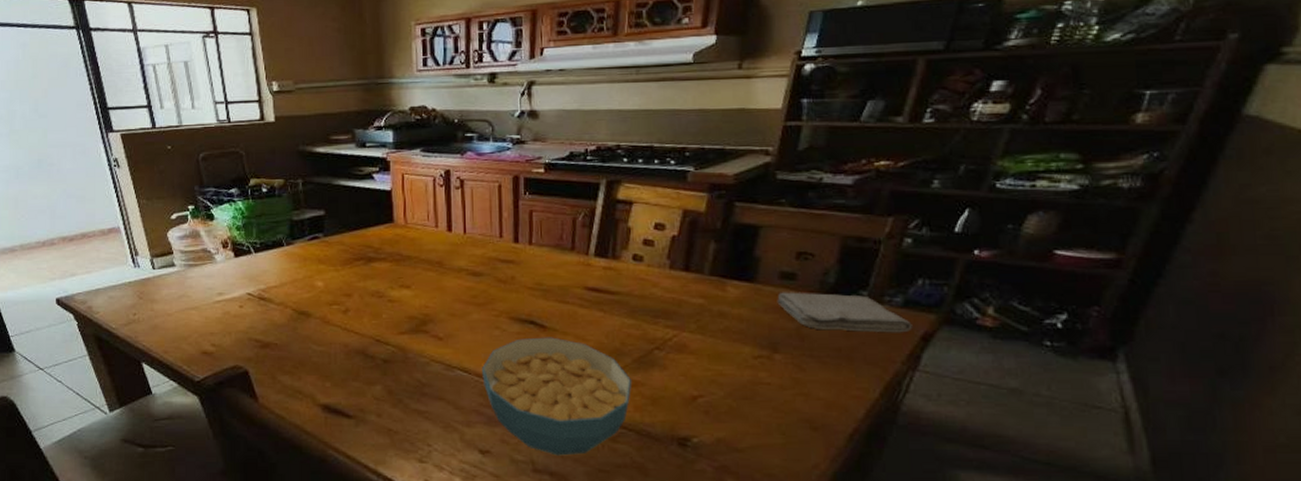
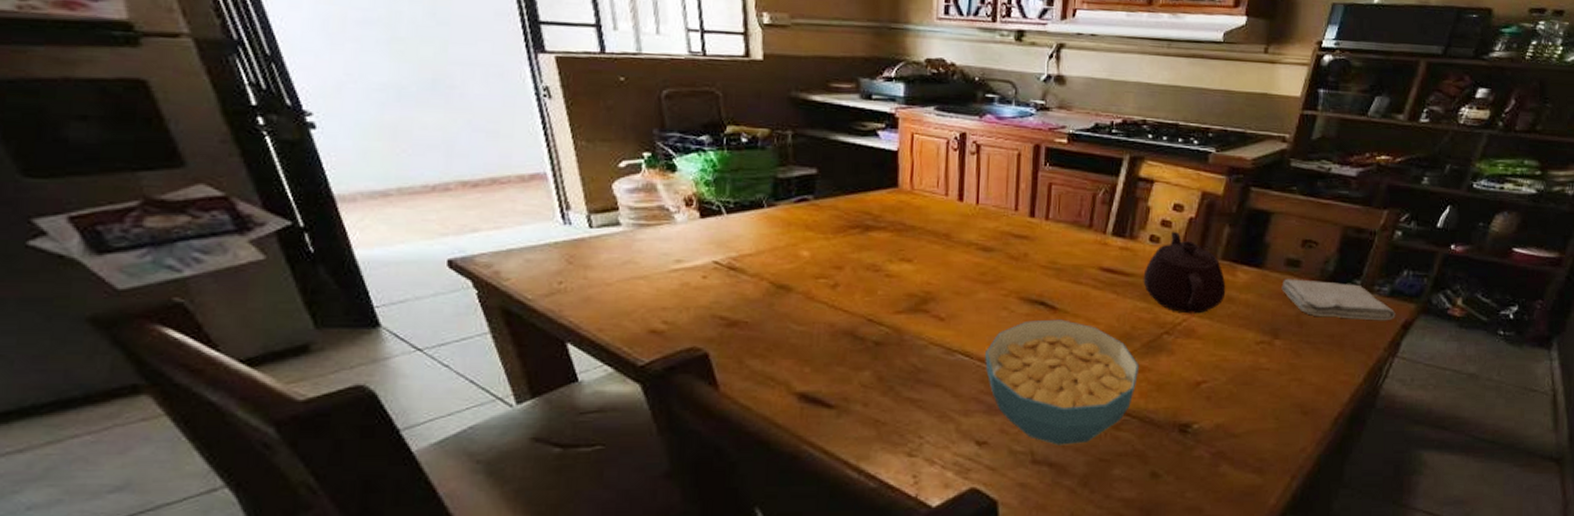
teapot: none [629,249,717,330] -> present [1143,231,1226,314]

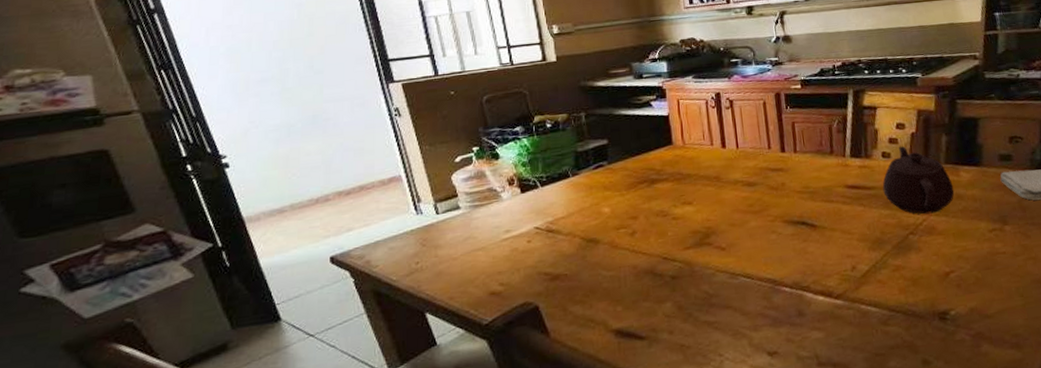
cereal bowl: present [985,319,1140,445] -> none [763,234,895,347]

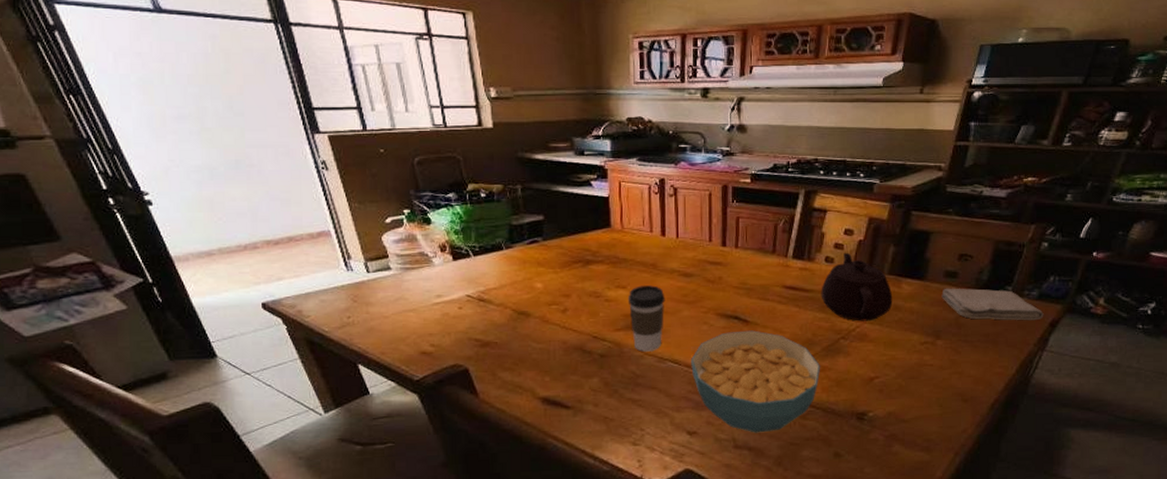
coffee cup: none [694,198,733,269] -> present [628,285,665,352]
cereal bowl: none [763,234,895,347] -> present [691,330,821,433]

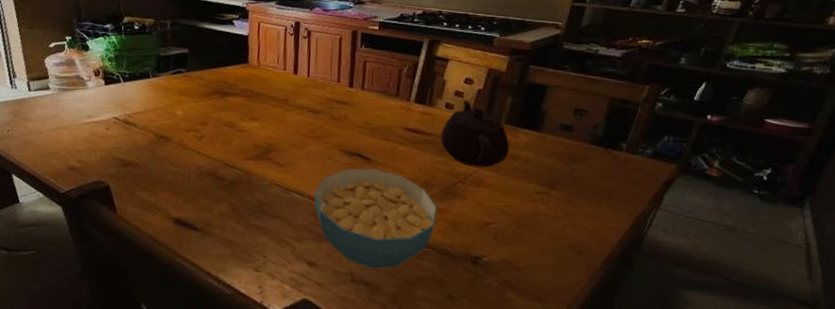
coffee cup: present [628,285,665,352] -> none [259,119,294,182]
washcloth: present [941,288,1044,321] -> none [557,140,658,178]

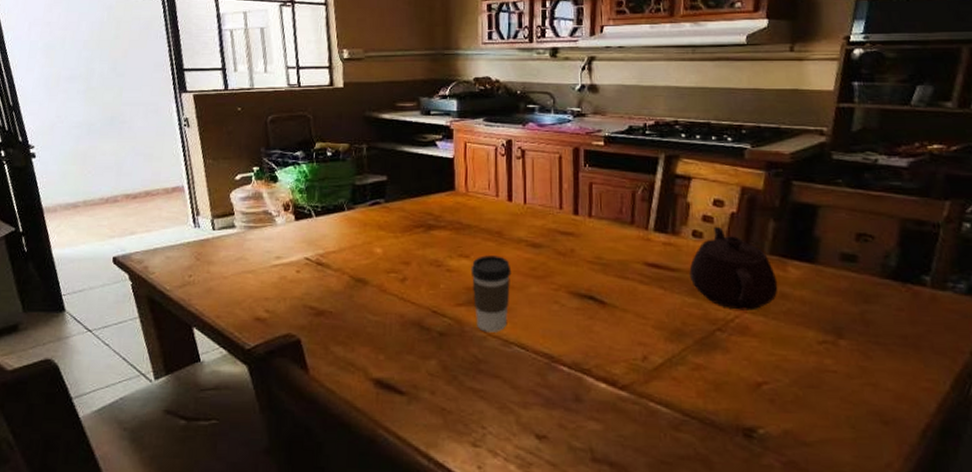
coffee cup: none [259,119,294,182] -> present [470,255,512,332]
cereal bowl: present [314,168,438,269] -> none [540,313,694,444]

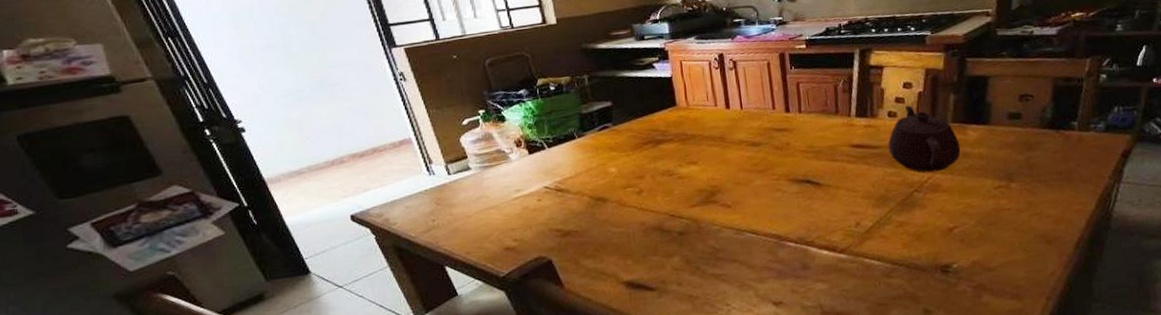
coffee cup: present [470,255,512,332] -> none [700,158,738,225]

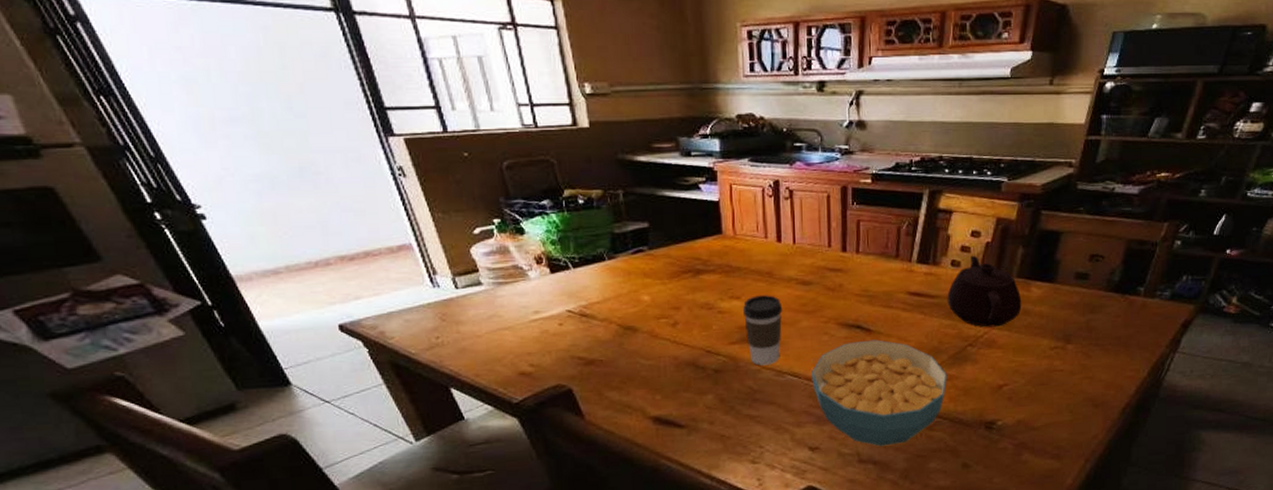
coffee cup: none [700,158,738,225] -> present [742,295,783,366]
cereal bowl: none [768,192,898,297] -> present [811,339,948,447]

